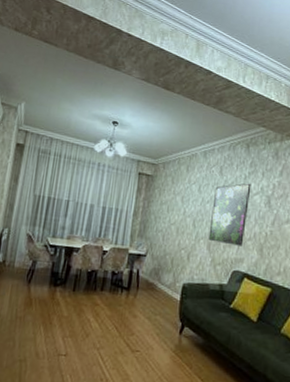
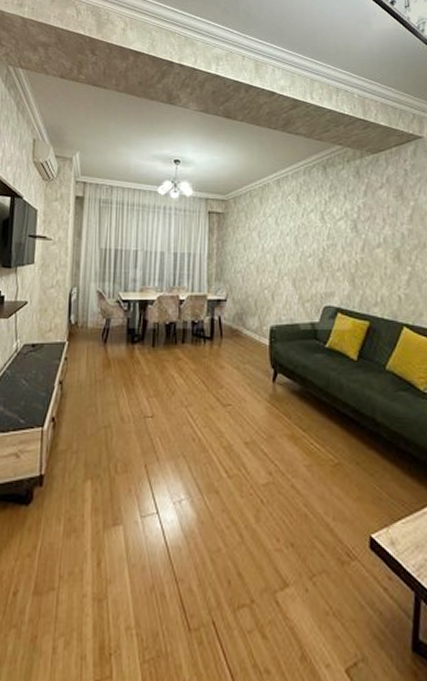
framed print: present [208,183,251,246] -> none [292,208,334,279]

